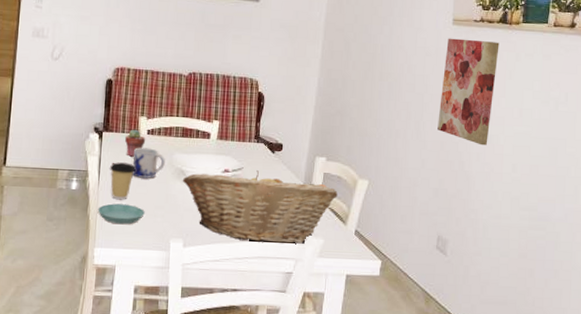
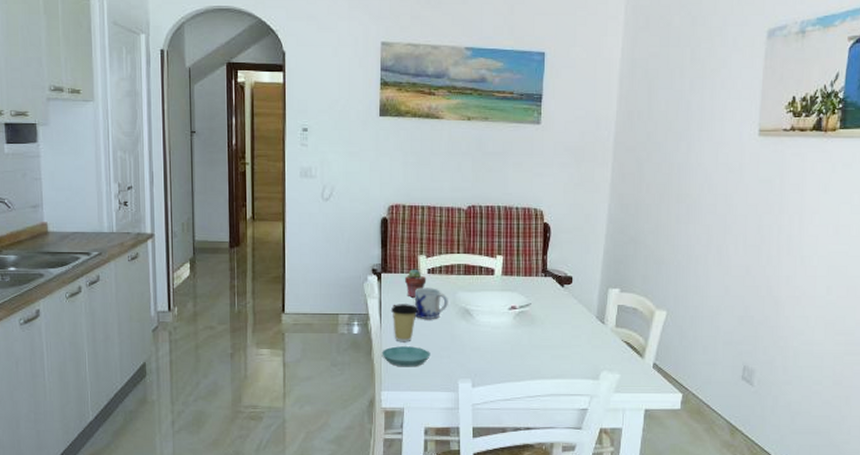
fruit basket: present [182,170,338,244] -> none [467,306,633,381]
wall art: present [437,38,499,146] -> none [742,151,813,268]

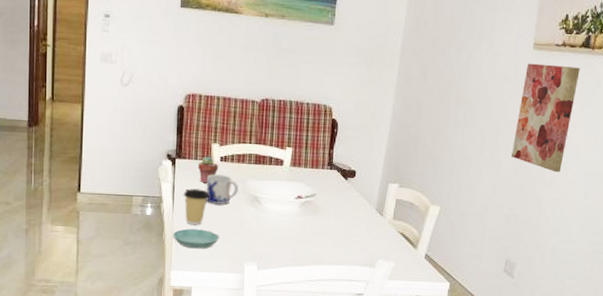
wall art: none [742,151,813,268] -> present [511,63,580,173]

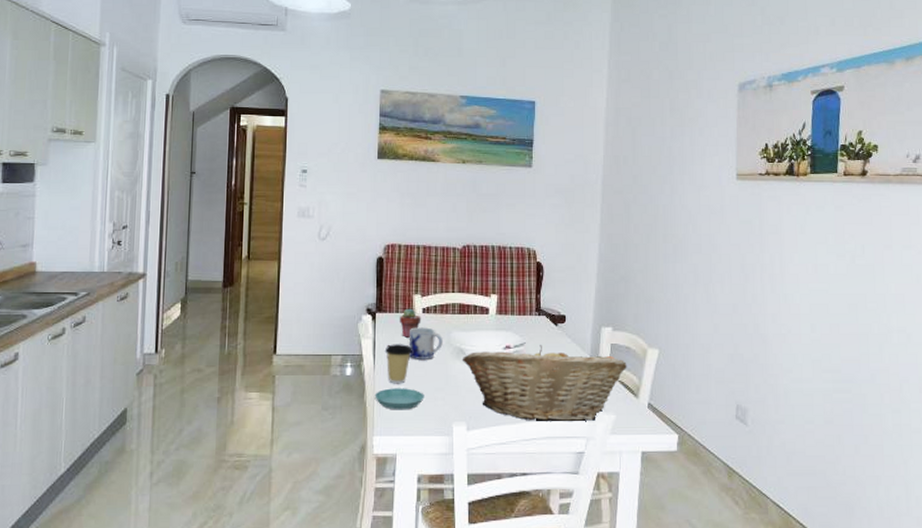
fruit basket: none [255,197,409,267] -> present [462,345,627,422]
wall art: present [511,63,580,173] -> none [728,194,788,306]

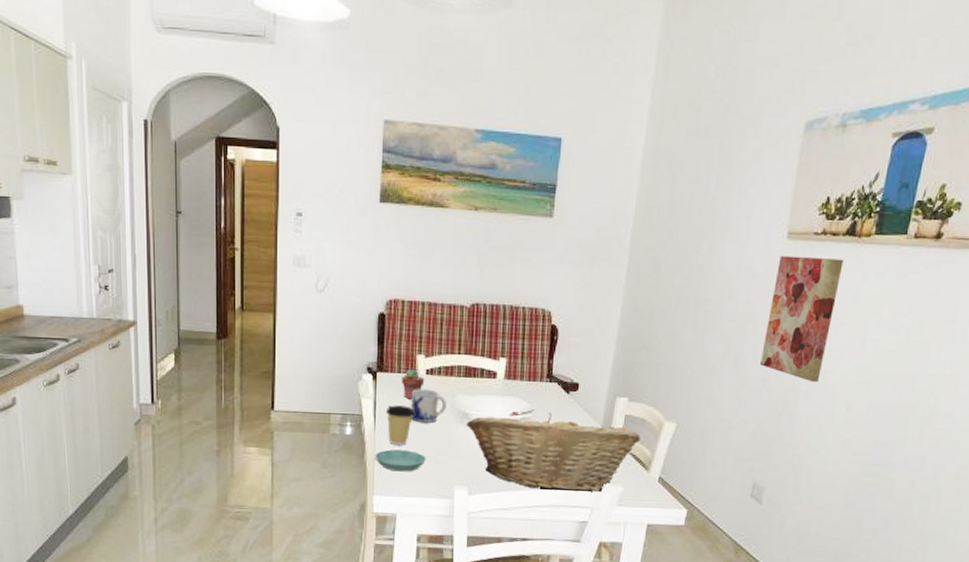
wall art: none [728,194,788,306] -> present [760,255,844,383]

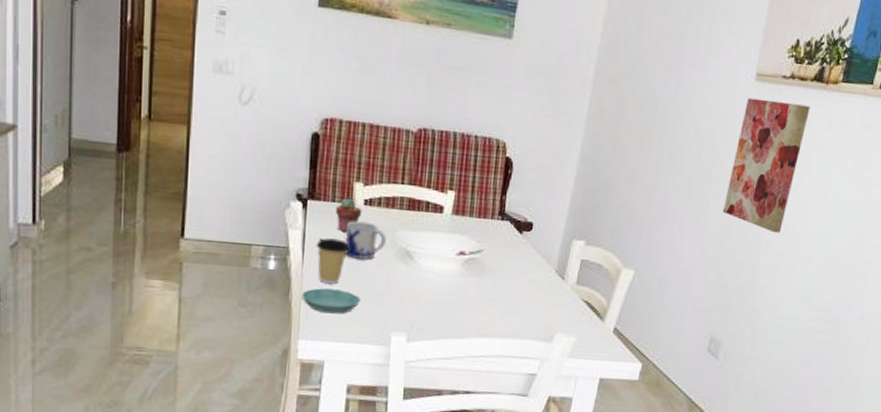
fruit basket: present [466,413,641,492] -> none [407,254,597,342]

